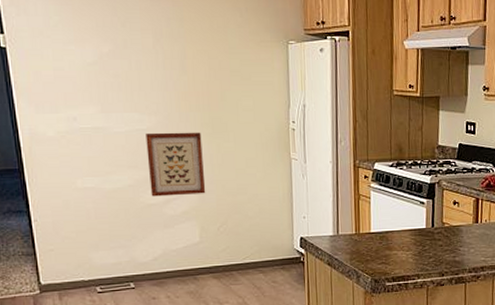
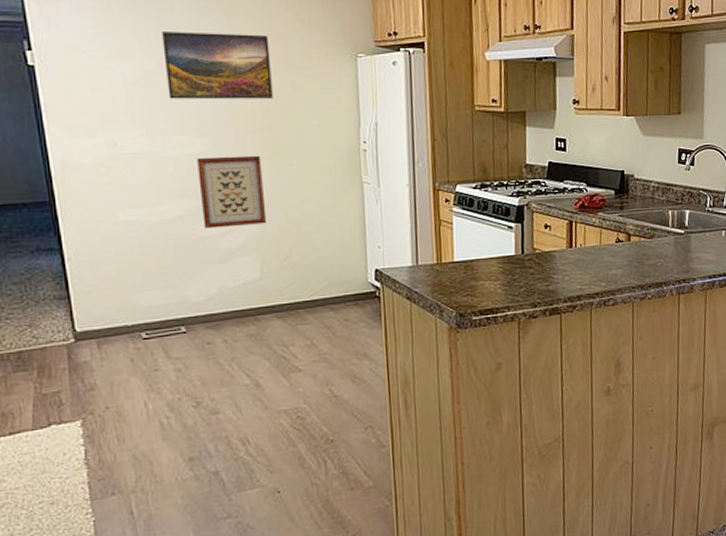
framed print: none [116,18,213,81] -> present [162,32,273,100]

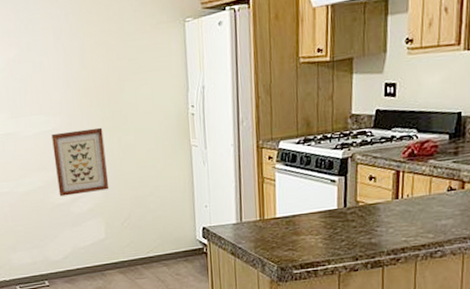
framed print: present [162,32,273,100] -> none [19,12,111,83]

